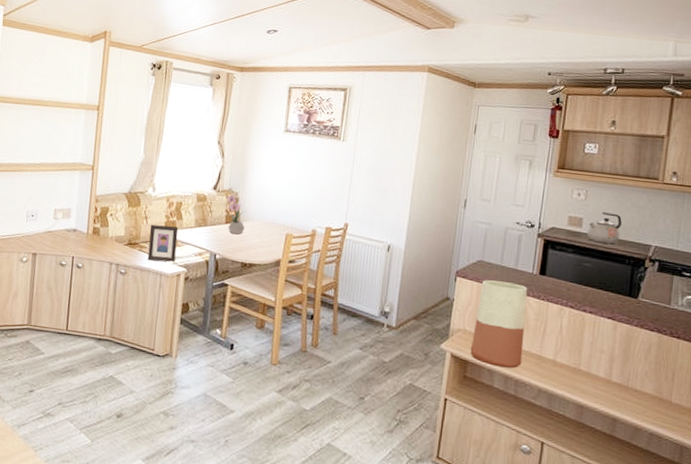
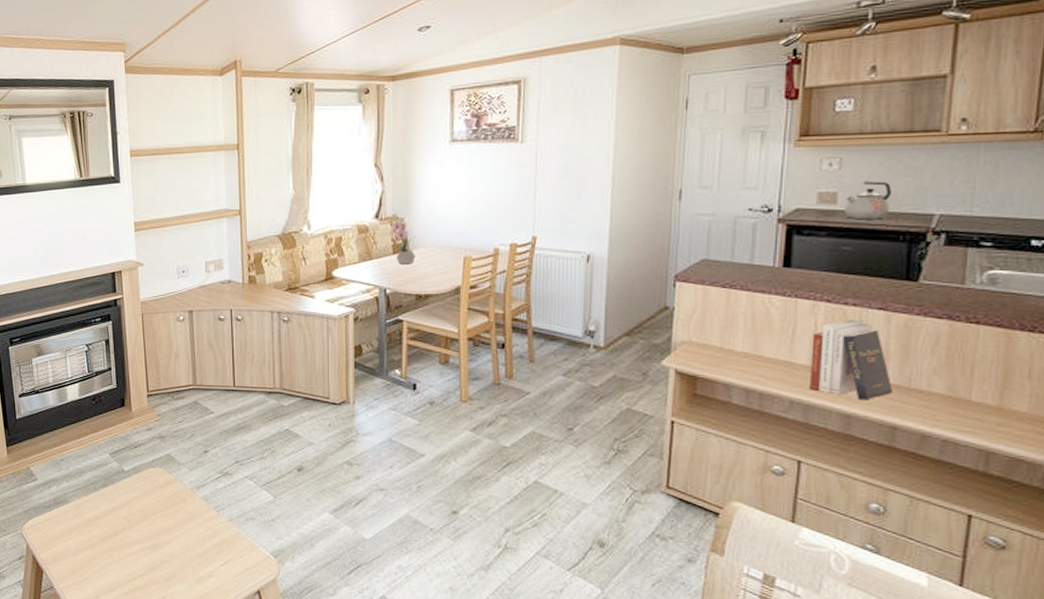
picture frame: present [147,224,178,262] -> none [309,264,341,304]
vase: present [470,279,528,369] -> none [699,281,769,380]
books: none [554,324,615,394] -> present [810,320,893,401]

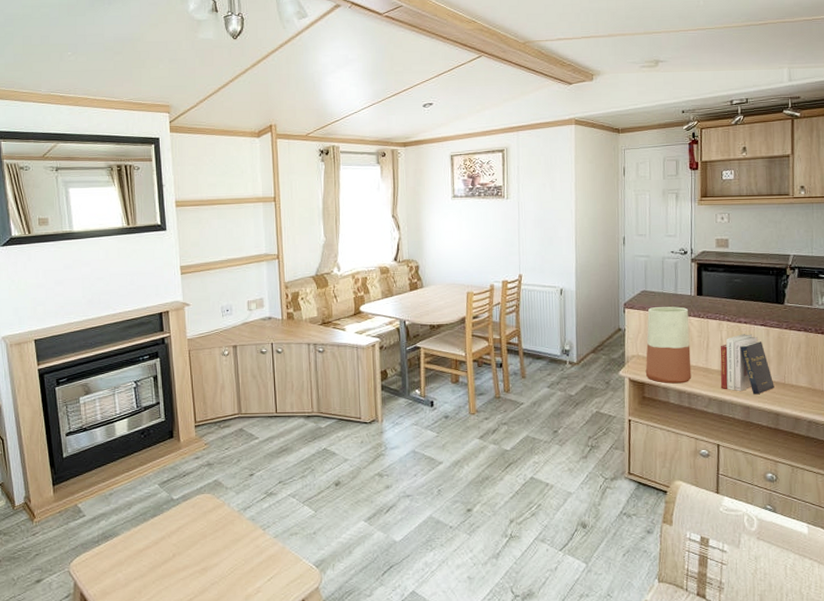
flower arrangement: present [391,213,416,264] -> none [407,257,428,300]
vase: none [699,281,769,380] -> present [645,306,692,384]
kettle: present [844,181,891,220] -> none [733,231,763,259]

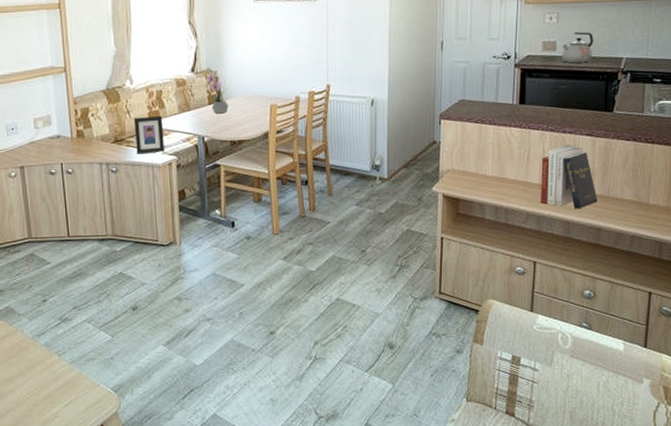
picture frame: none [340,300,368,336] -> present [133,115,164,154]
flower arrangement: none [407,257,428,300] -> present [205,67,229,114]
vase: present [645,306,692,384] -> none [460,116,510,200]
kettle: none [733,231,763,259] -> present [561,32,593,64]

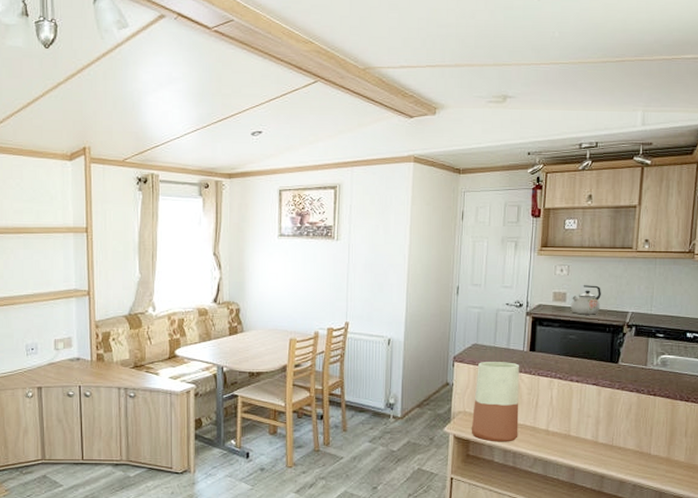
picture frame: present [133,115,164,154] -> none [154,343,183,381]
flower arrangement: present [205,67,229,114] -> none [227,299,249,345]
vase: none [460,116,510,200] -> present [471,362,520,442]
books: present [541,144,598,209] -> none [548,393,602,456]

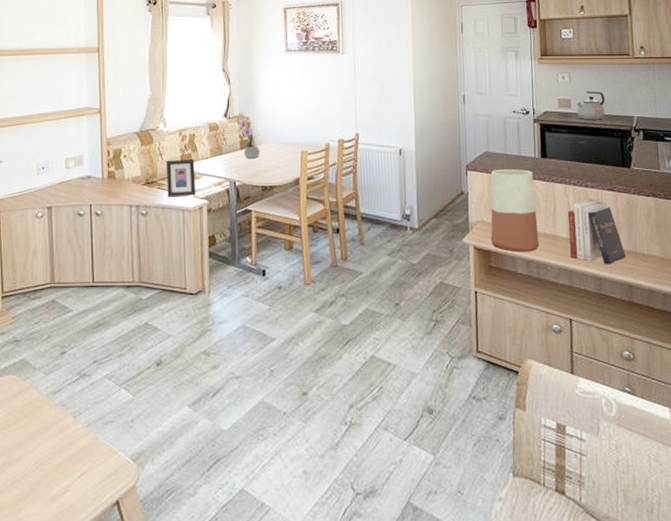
picture frame: none [154,343,183,381] -> present [166,159,196,197]
flower arrangement: none [227,299,249,345] -> present [238,113,260,159]
books: none [548,393,602,456] -> present [567,199,626,265]

